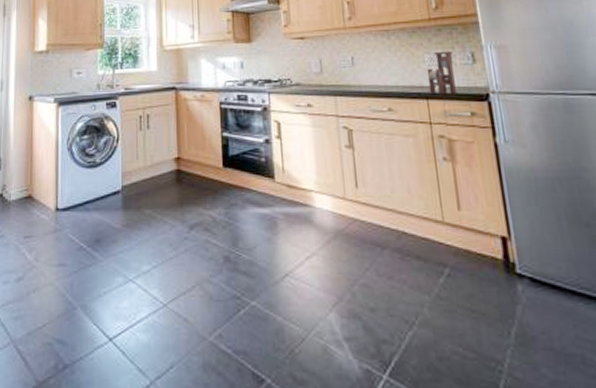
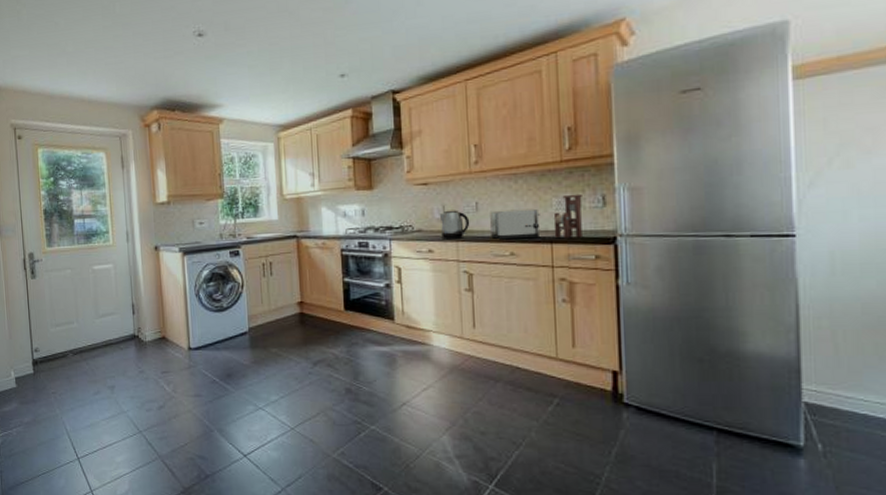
kettle: none [316,64,347,95] -> present [439,210,470,241]
toaster: none [364,64,416,95] -> present [488,208,541,240]

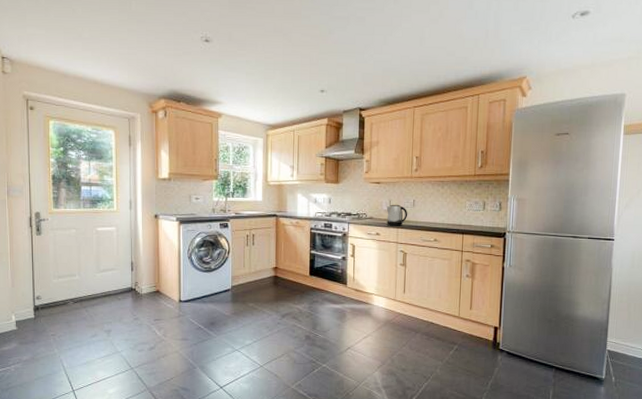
toaster: present [488,208,541,240] -> none [421,207,457,230]
paper towel holder: present [553,193,582,239] -> none [465,200,486,232]

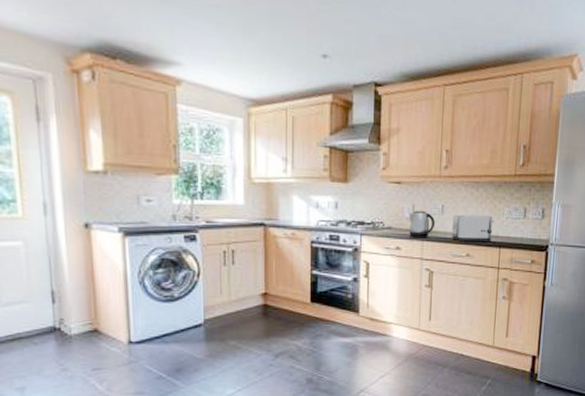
toaster: none [421,207,457,230] -> present [451,214,494,243]

